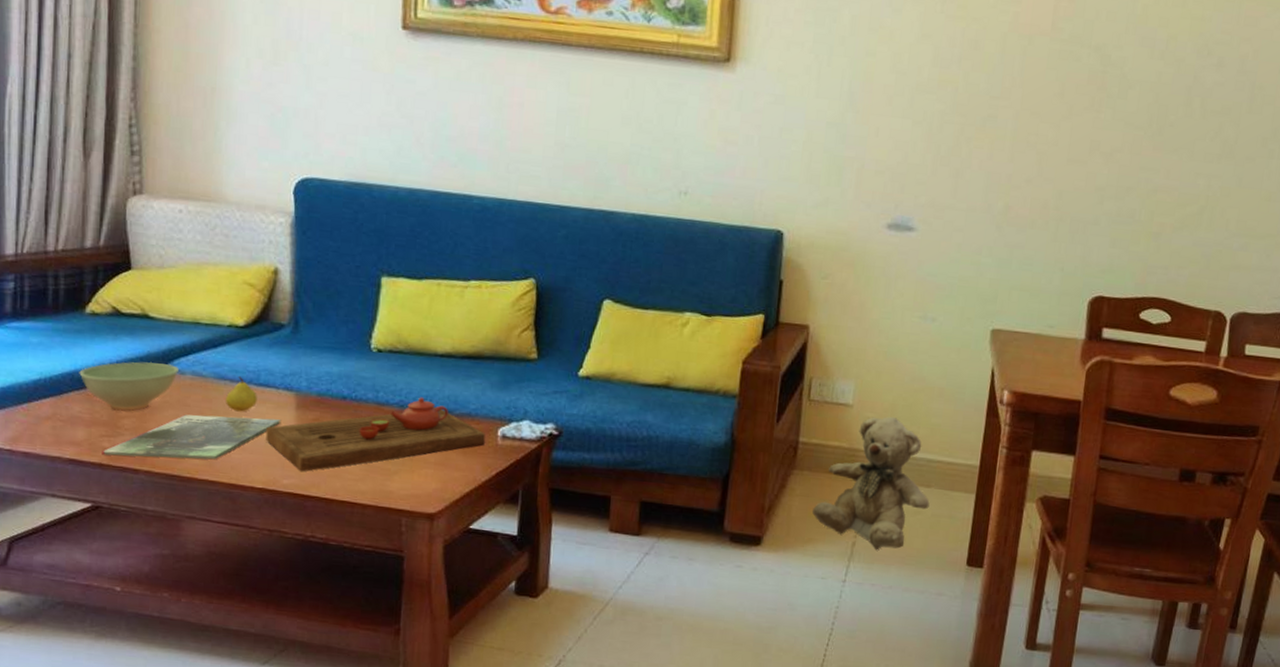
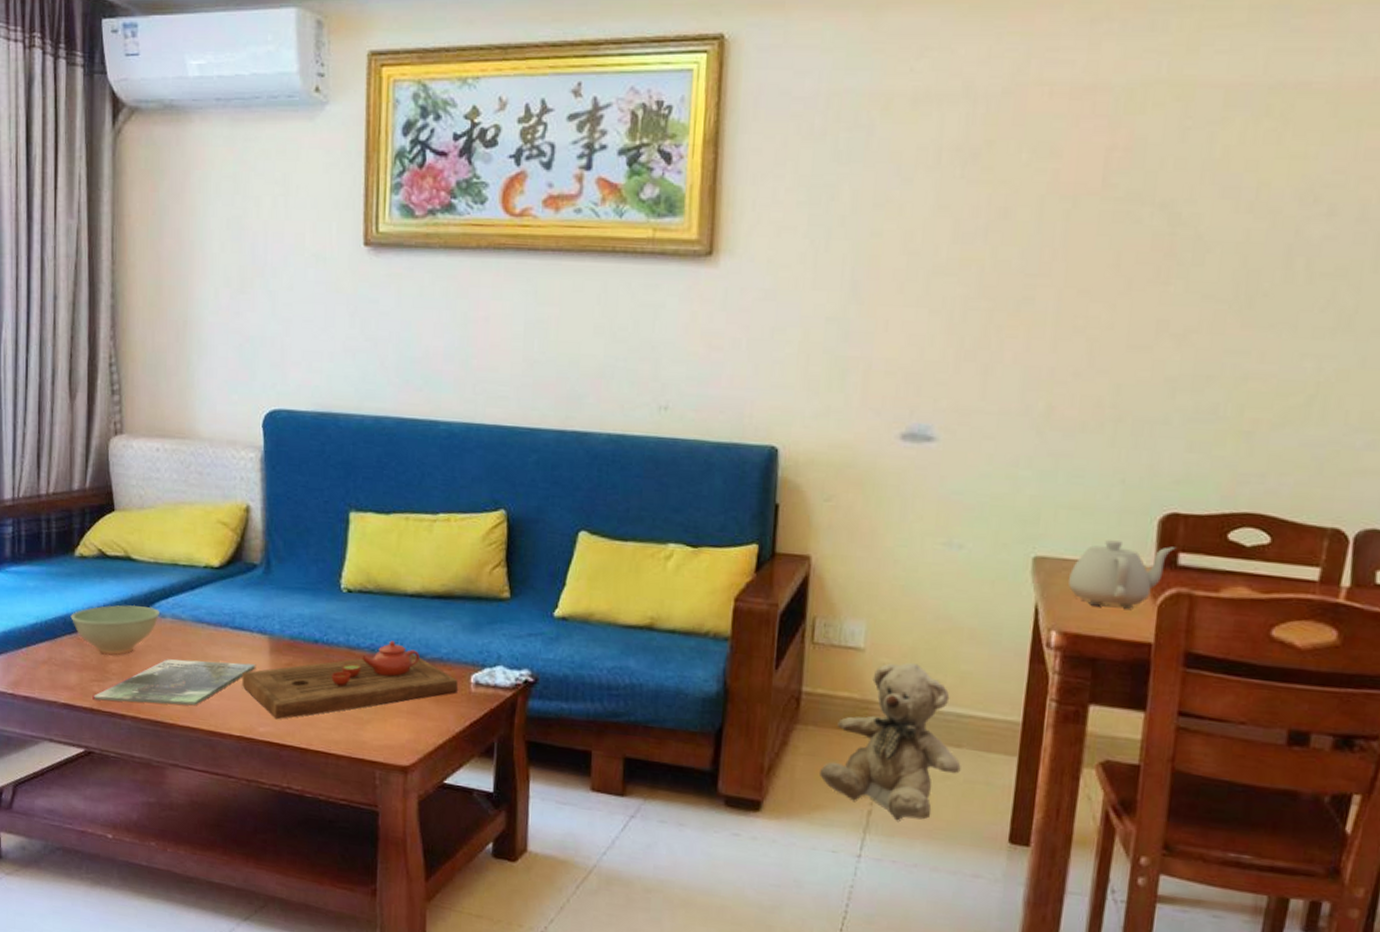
fruit: present [226,375,257,412] -> none [204,618,233,657]
teapot: none [1017,315,1101,372] -> present [1067,539,1176,608]

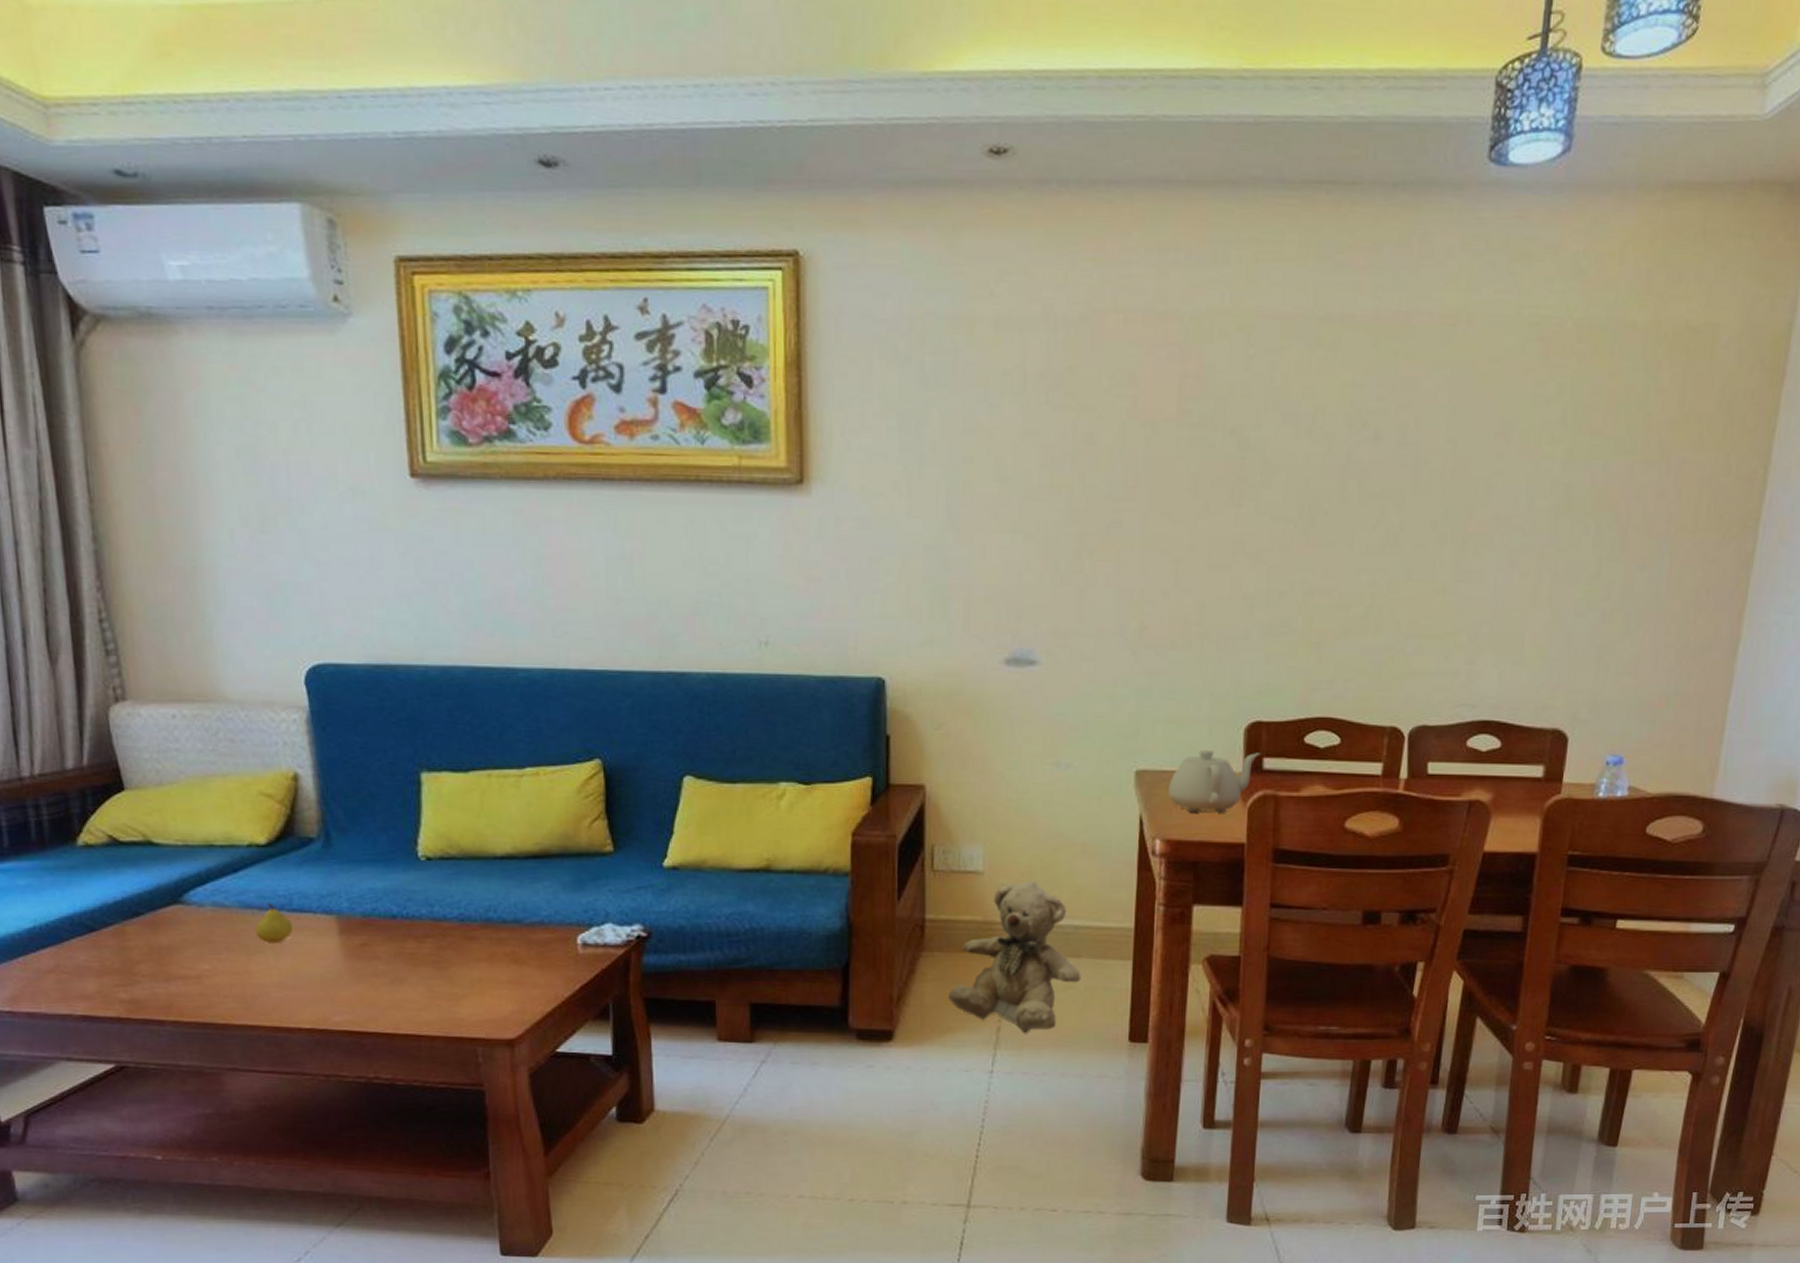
bowl: present [70,604,160,656] -> none [79,895,196,955]
magazine: present [92,659,256,706] -> none [119,948,324,1007]
fruit: none [204,618,233,657] -> present [256,902,293,944]
tea set: present [242,640,458,720] -> none [307,908,563,1006]

